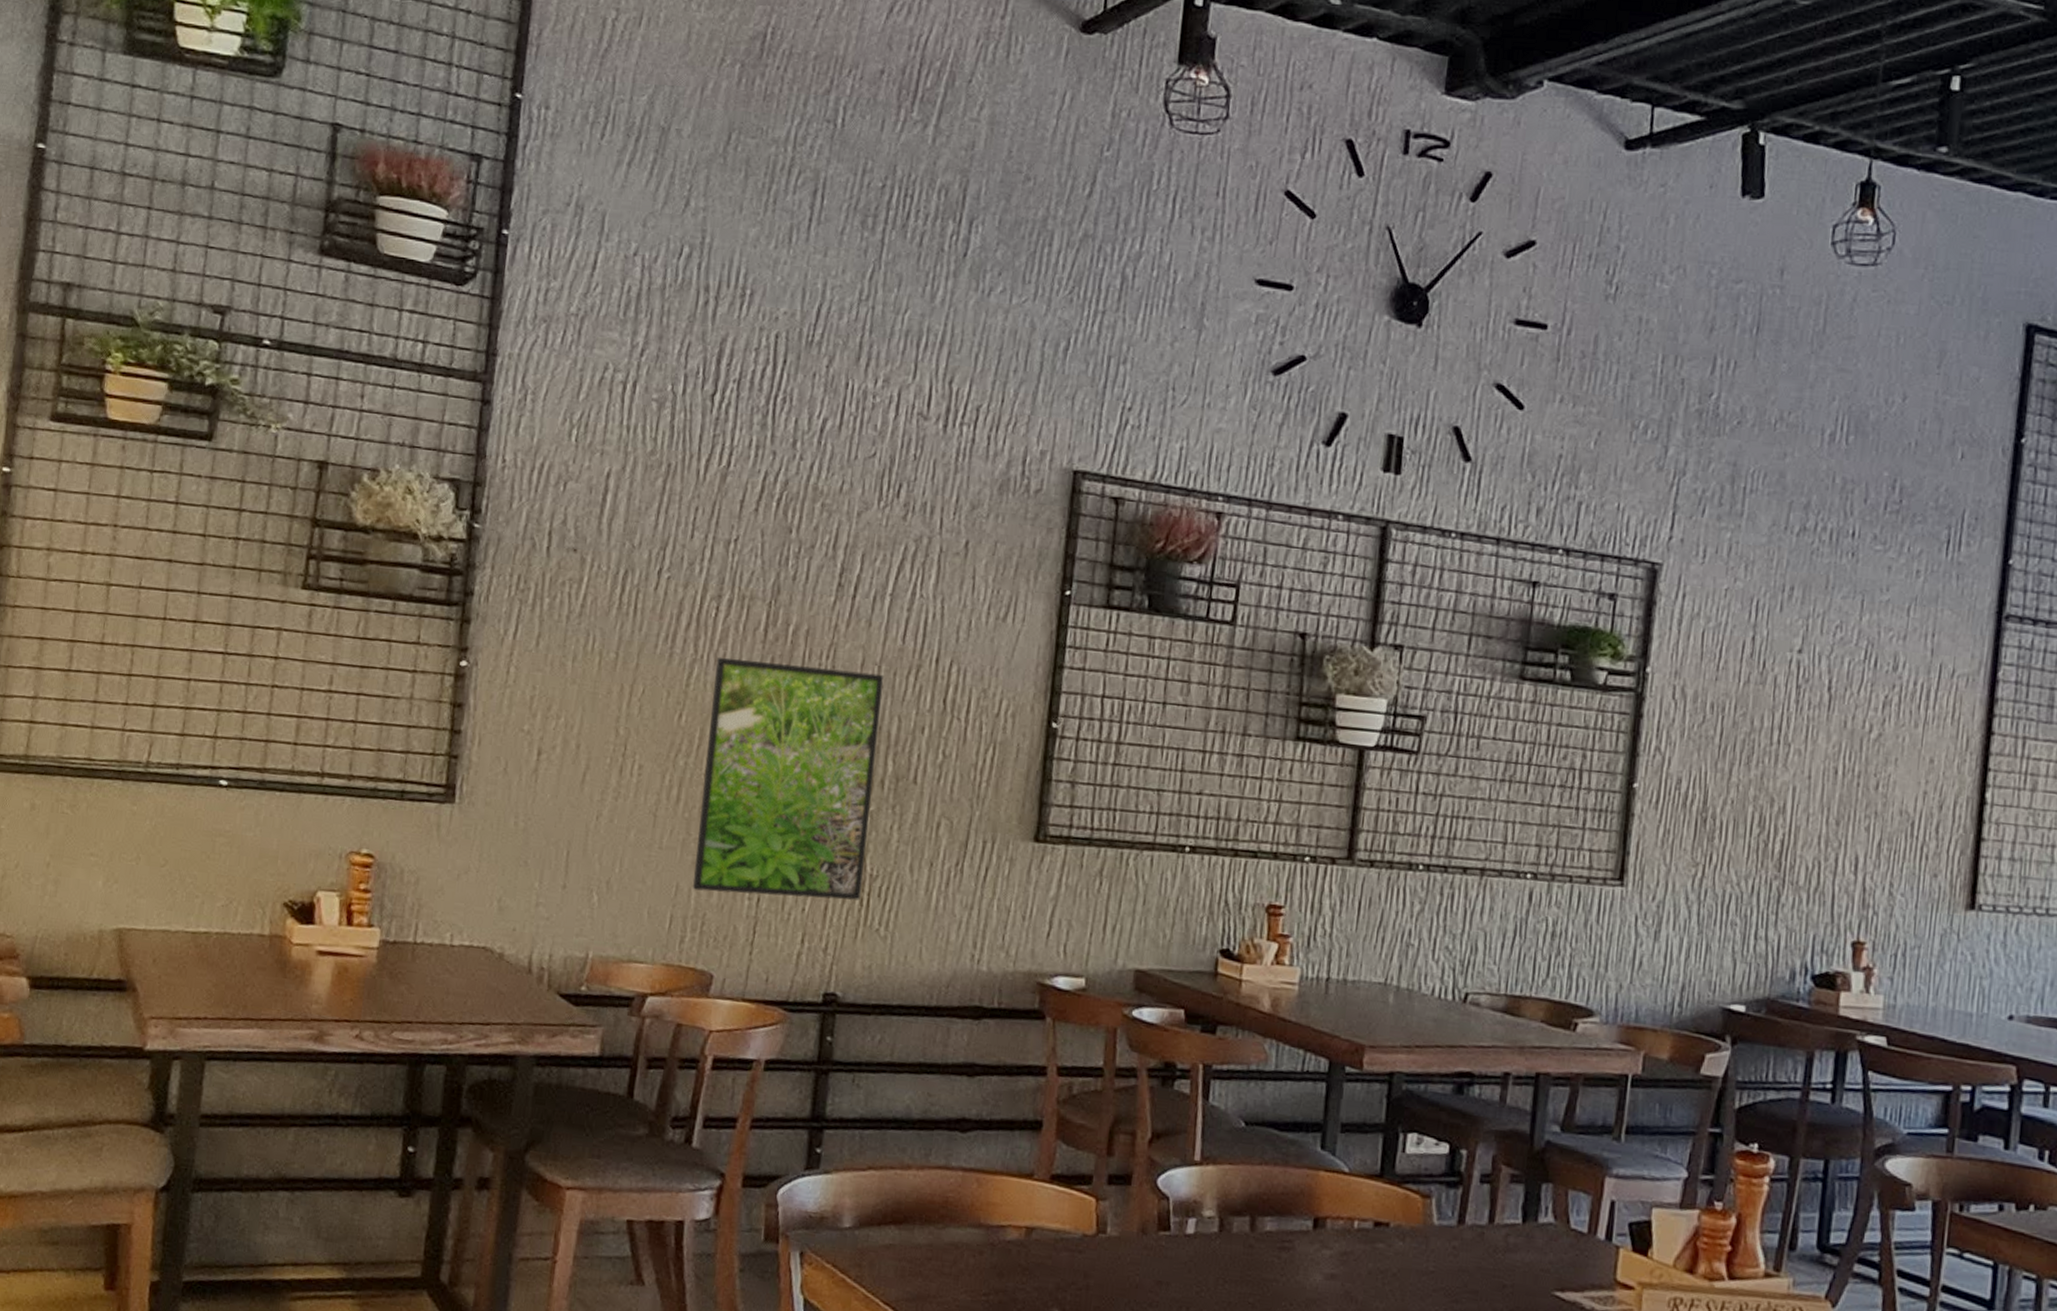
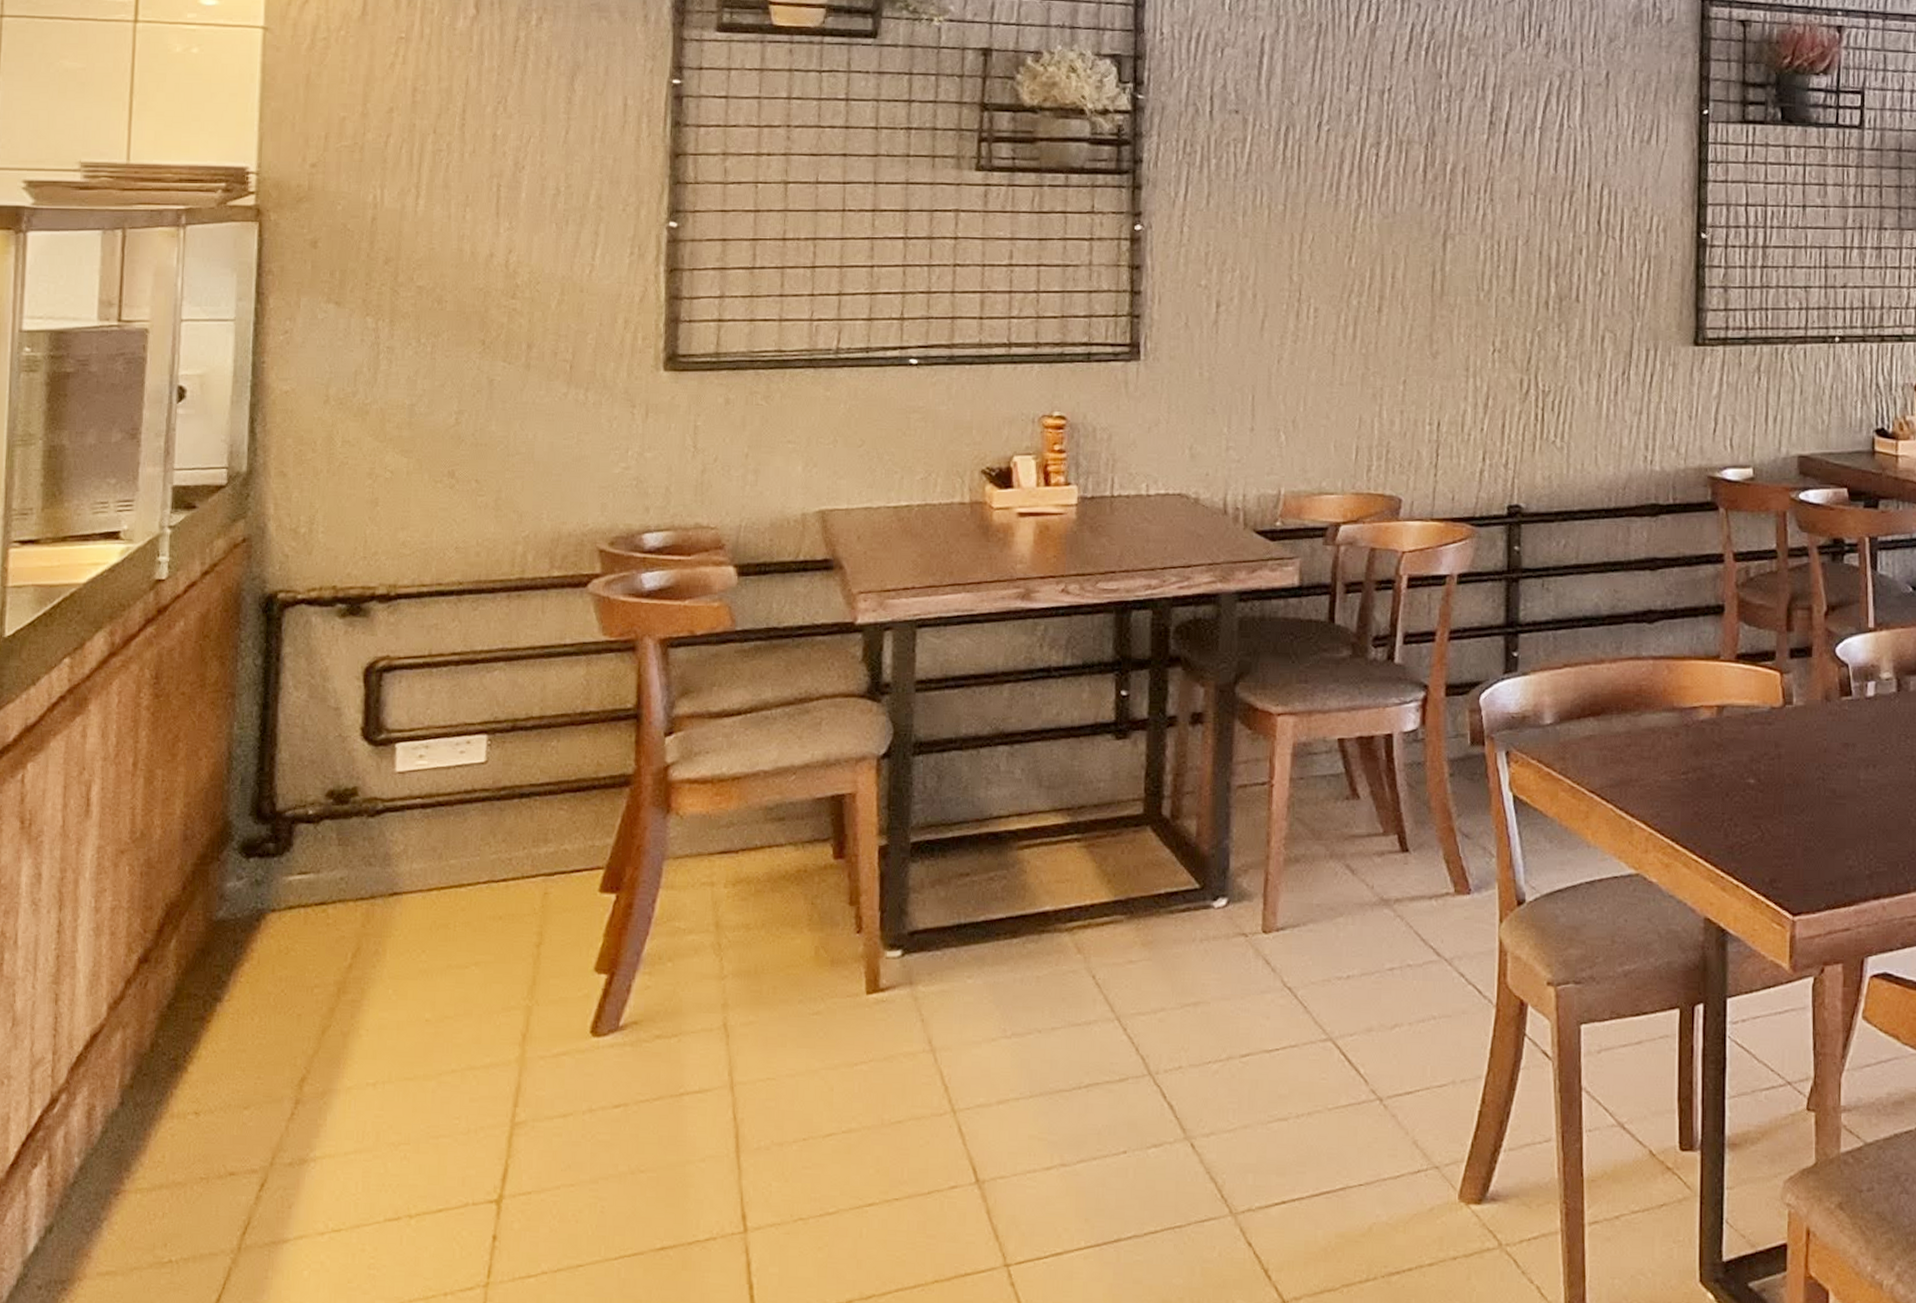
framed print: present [692,657,884,901] -> none [1374,200,1541,421]

